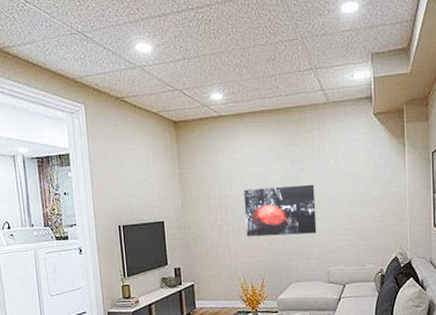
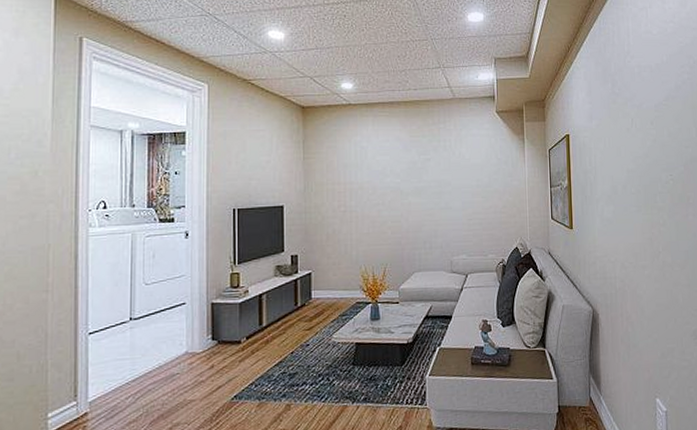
wall art: present [243,184,317,237] -> none [369,174,441,225]

